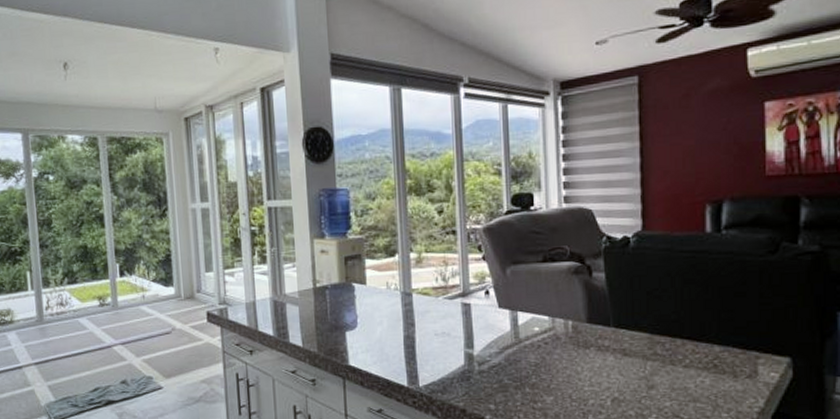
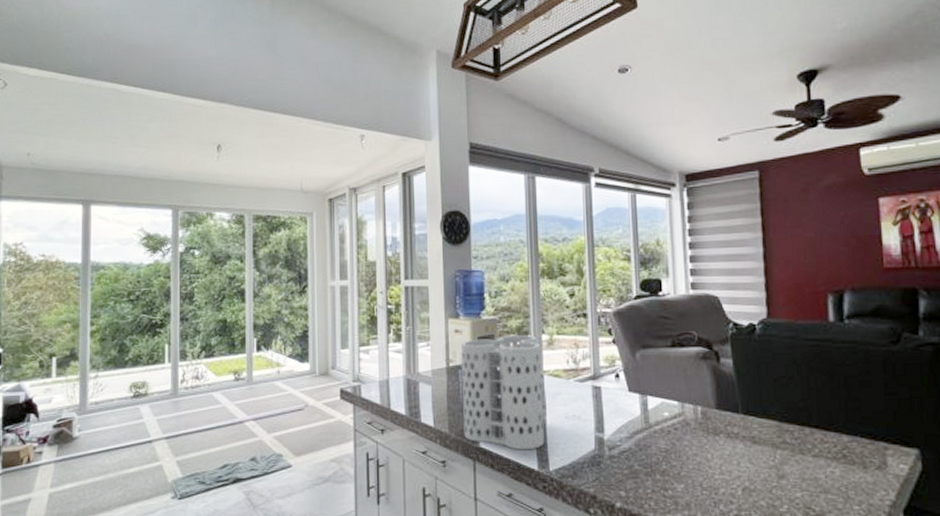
utensil holder: none [328,253,414,368] -> present [461,334,545,450]

